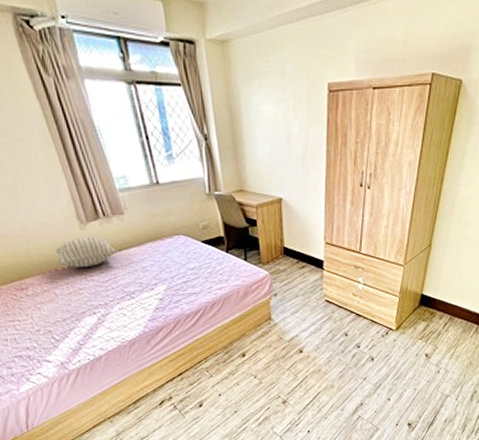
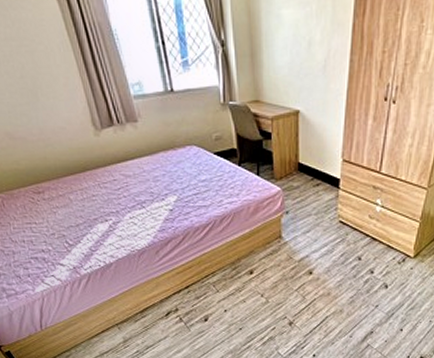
pillow: present [55,236,118,268] -> none [70,143,130,174]

